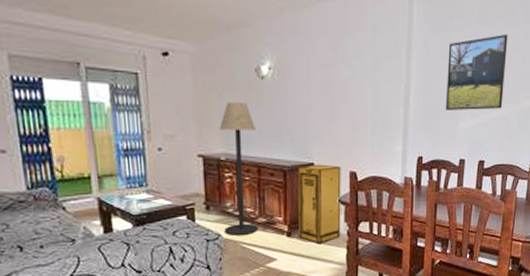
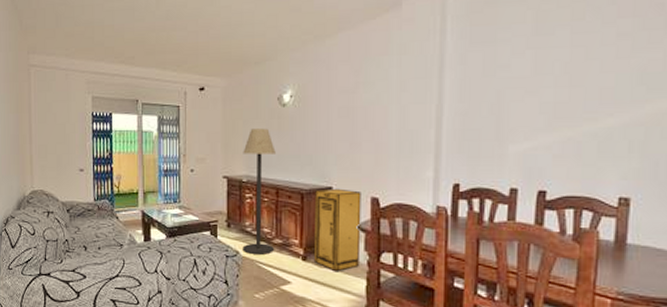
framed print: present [446,33,508,110] -> none [490,41,576,132]

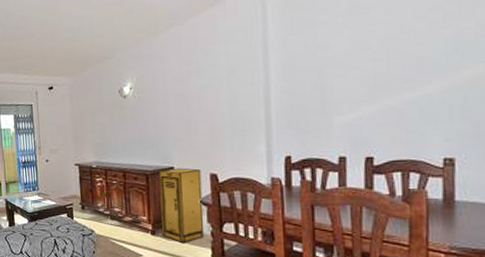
floor lamp: present [242,128,276,255] -> none [91,118,125,232]

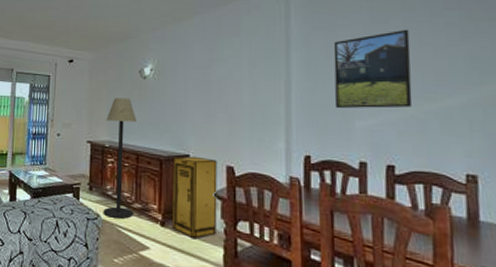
floor lamp: none [91,118,125,232] -> present [103,98,137,219]
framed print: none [312,18,392,106] -> present [333,29,413,108]

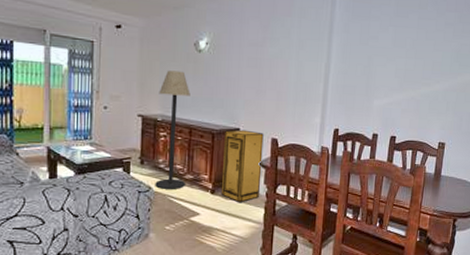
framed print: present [333,29,413,108] -> none [362,24,421,90]

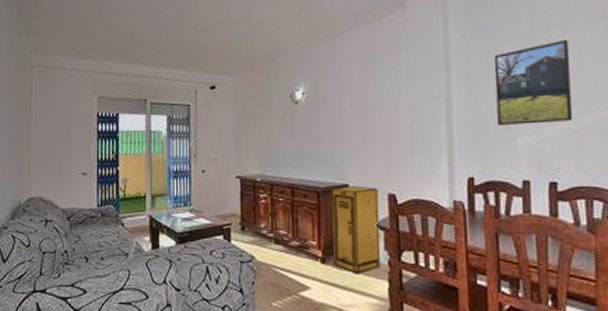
floor lamp: present [155,70,191,189] -> none [256,126,291,258]
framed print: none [362,24,421,90] -> present [494,39,573,125]

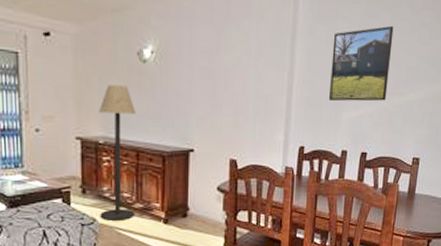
floor lamp: none [256,126,291,258] -> present [99,85,136,221]
storage cabinet: present [331,185,381,274] -> none [175,151,221,233]

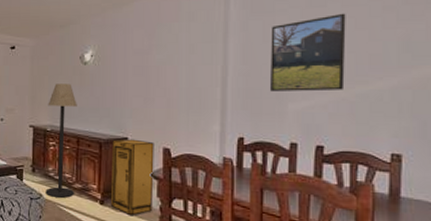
storage cabinet: none [175,151,221,233] -> present [110,139,154,216]

